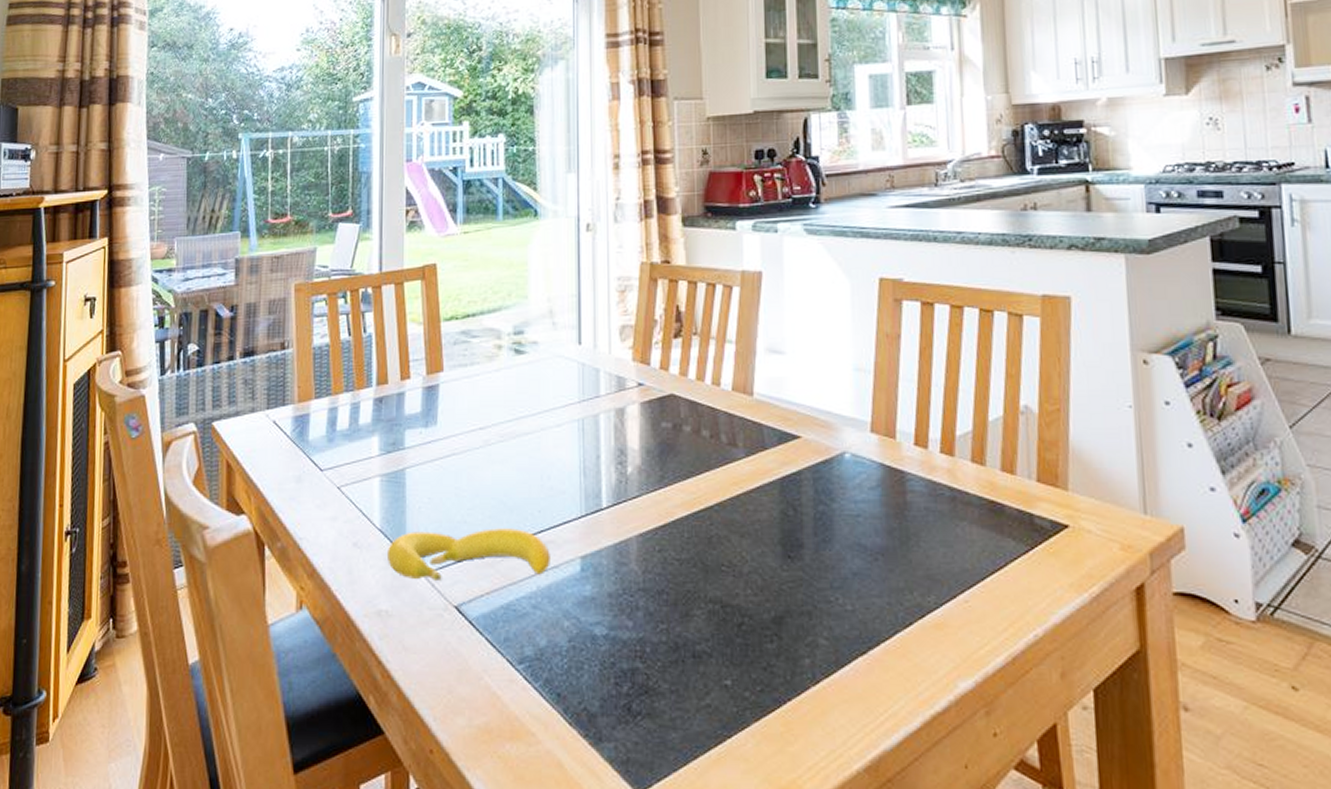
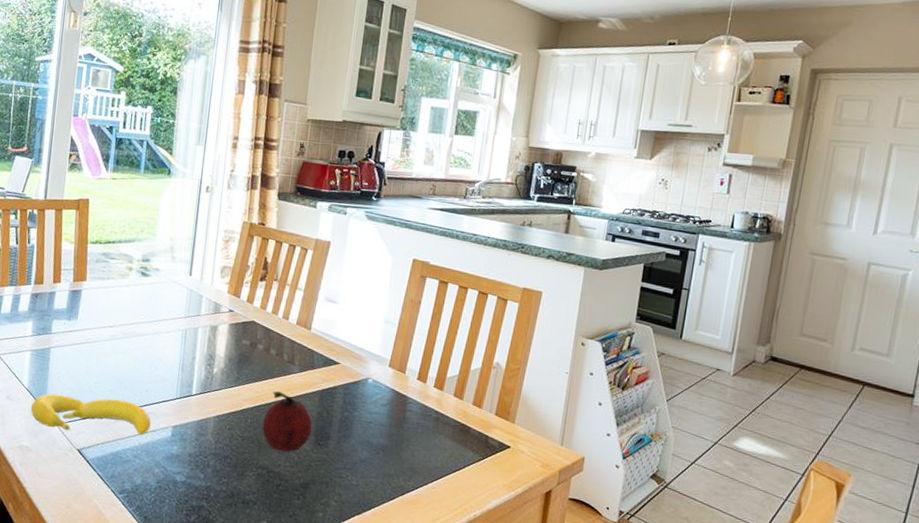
fruit: none [706,489,776,573] -> present [262,391,312,452]

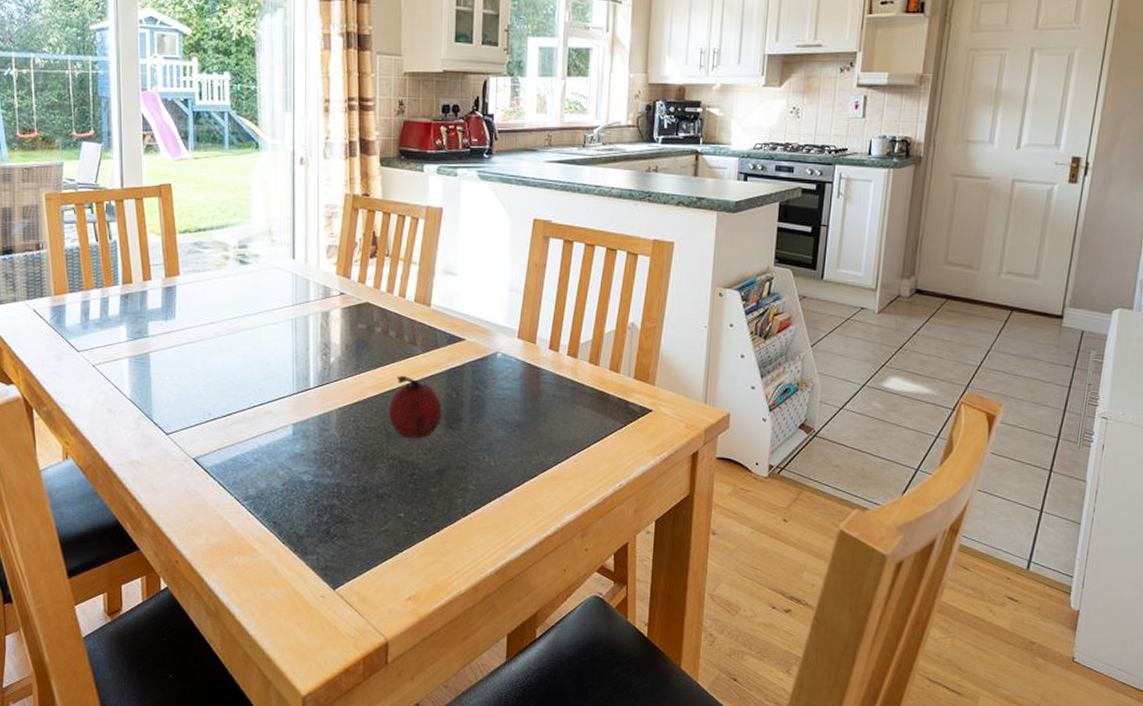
banana: present [31,393,151,435] -> none [137,401,269,439]

